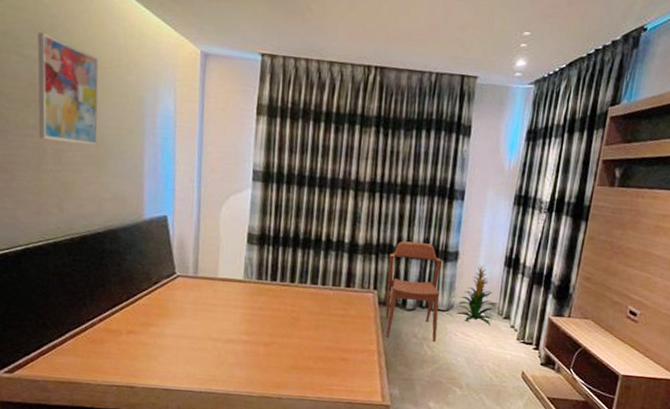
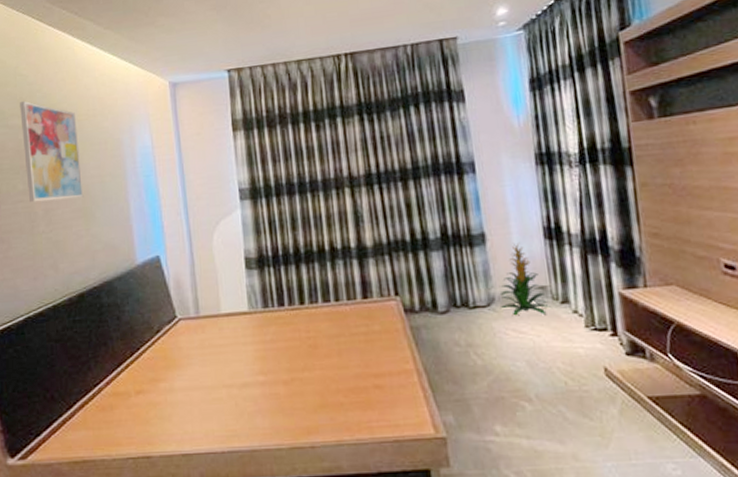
chair: present [385,241,442,342] -> none [405,230,484,351]

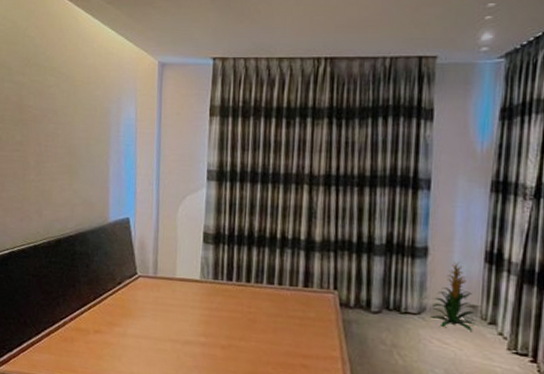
wall art: present [20,100,84,203] -> none [24,60,72,156]

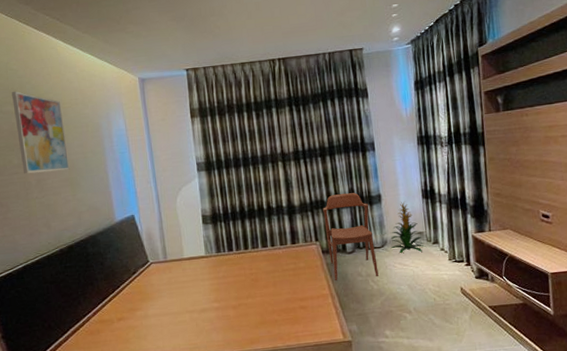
wall art: none [24,60,72,156] -> present [12,91,70,174]
chair: none [348,236,409,350] -> present [323,192,379,280]

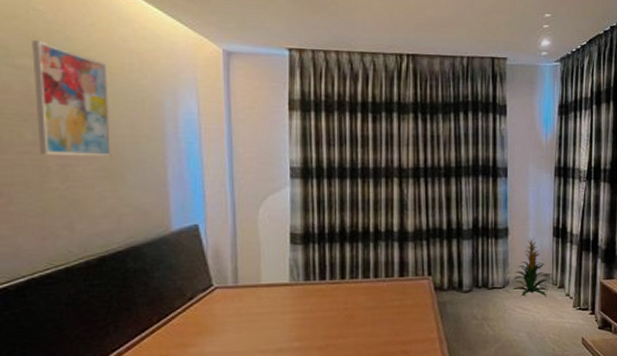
chair: present [323,192,379,280] -> none [441,223,496,322]

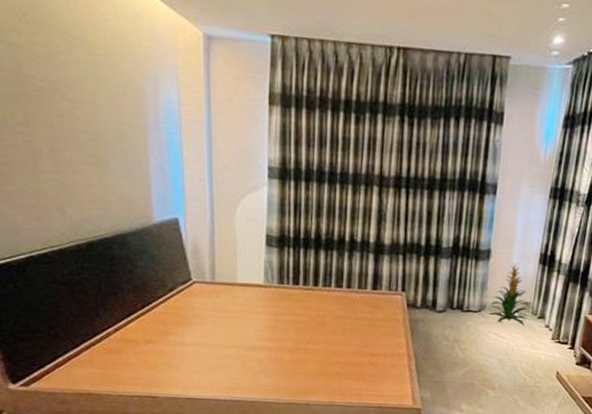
wall art: present [32,39,112,157] -> none [19,14,97,143]

